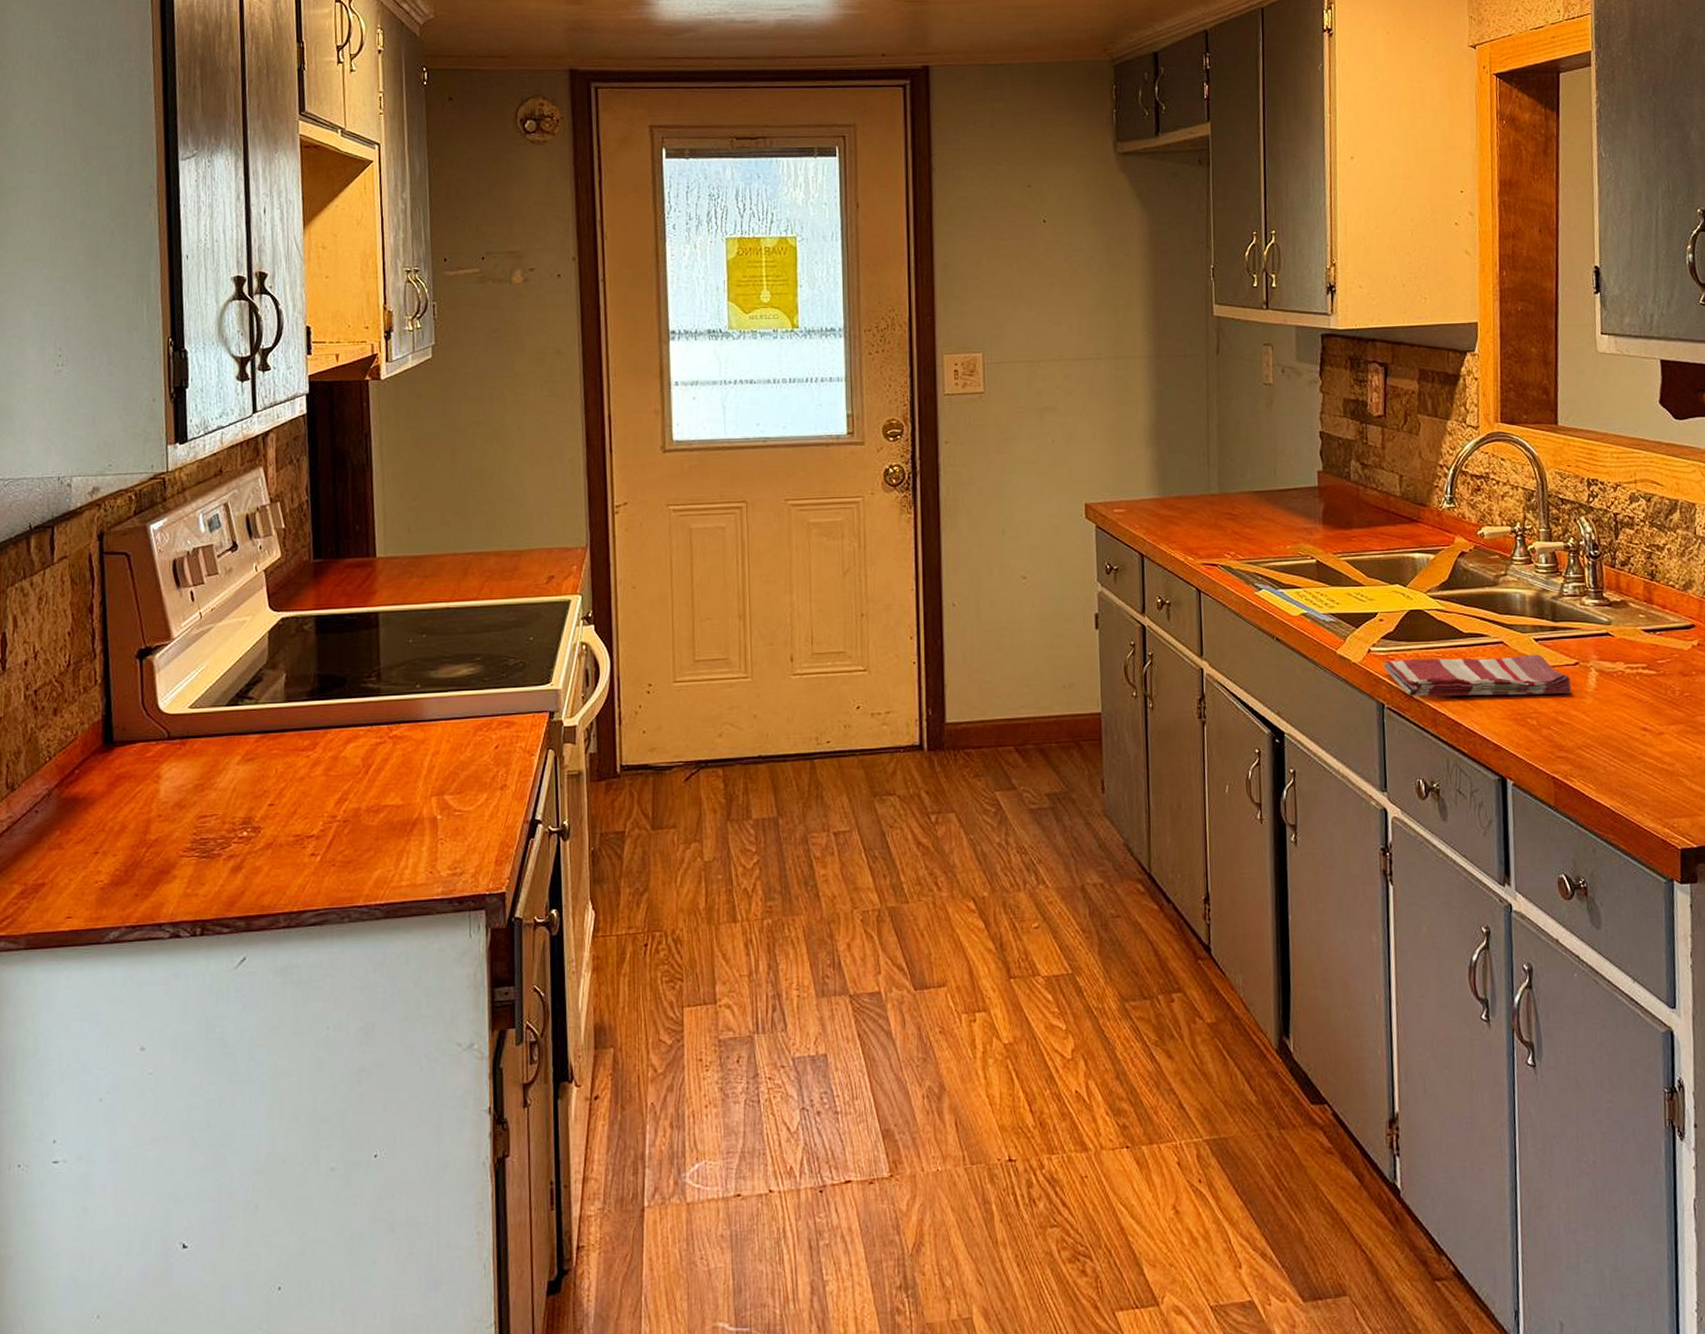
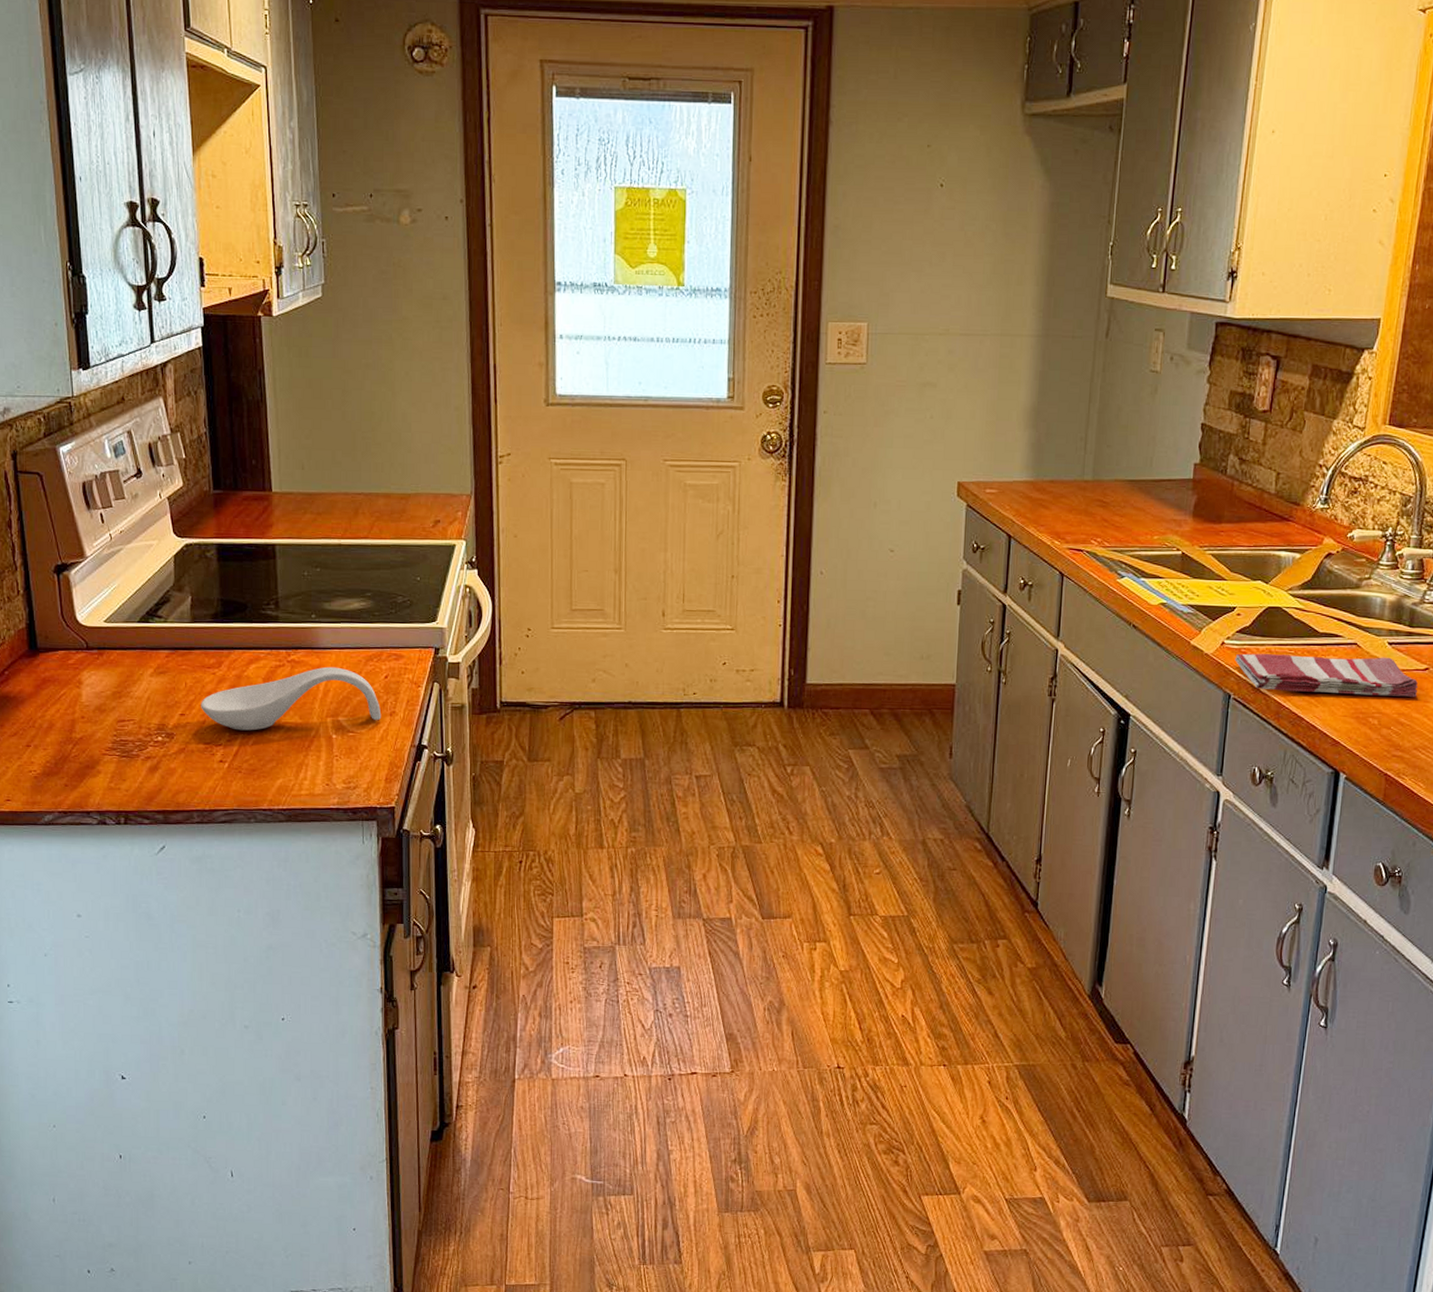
spoon rest: none [292,740,492,818] -> present [201,666,382,731]

